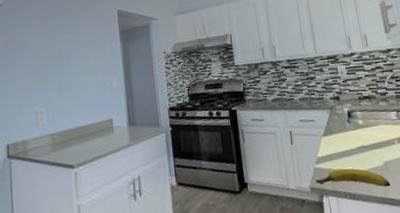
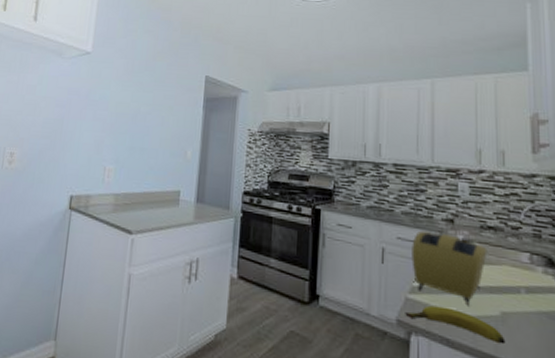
toaster: none [311,109,367,164] -> present [412,230,488,306]

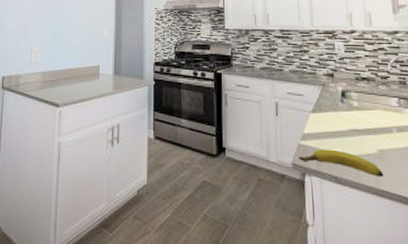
toaster: present [412,230,488,306] -> none [300,85,363,147]

